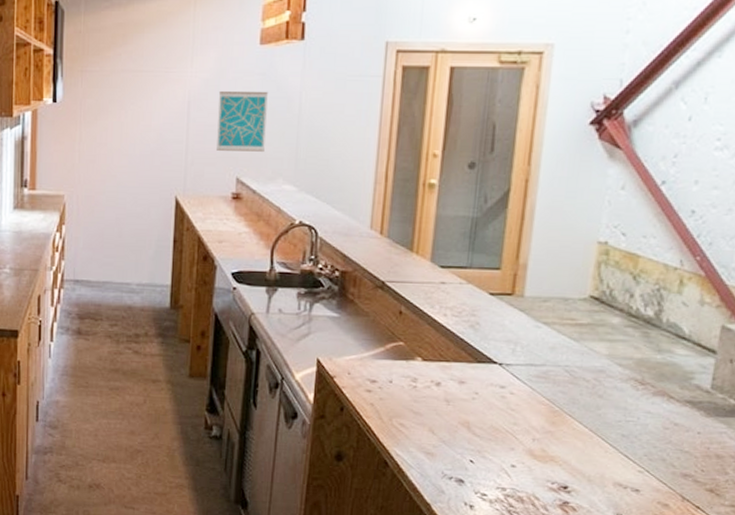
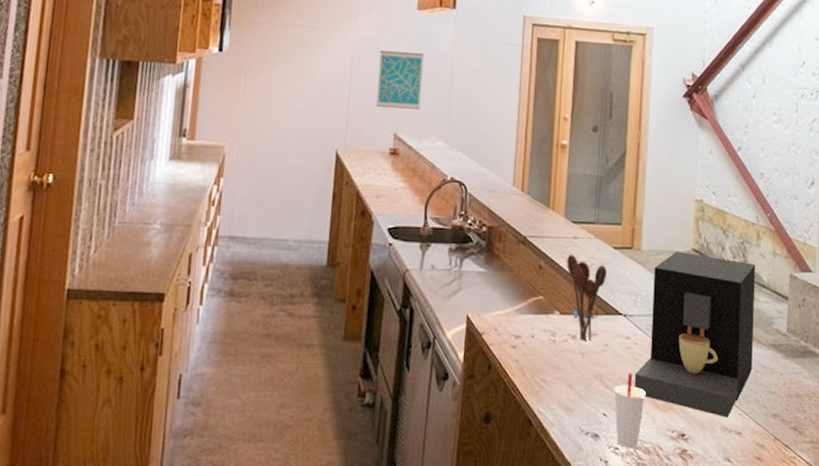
utensil holder: none [432,300,480,390] -> present [567,254,607,343]
cup: none [483,422,522,496] -> present [613,373,646,448]
coffee maker: none [508,299,675,474] -> present [634,252,756,418]

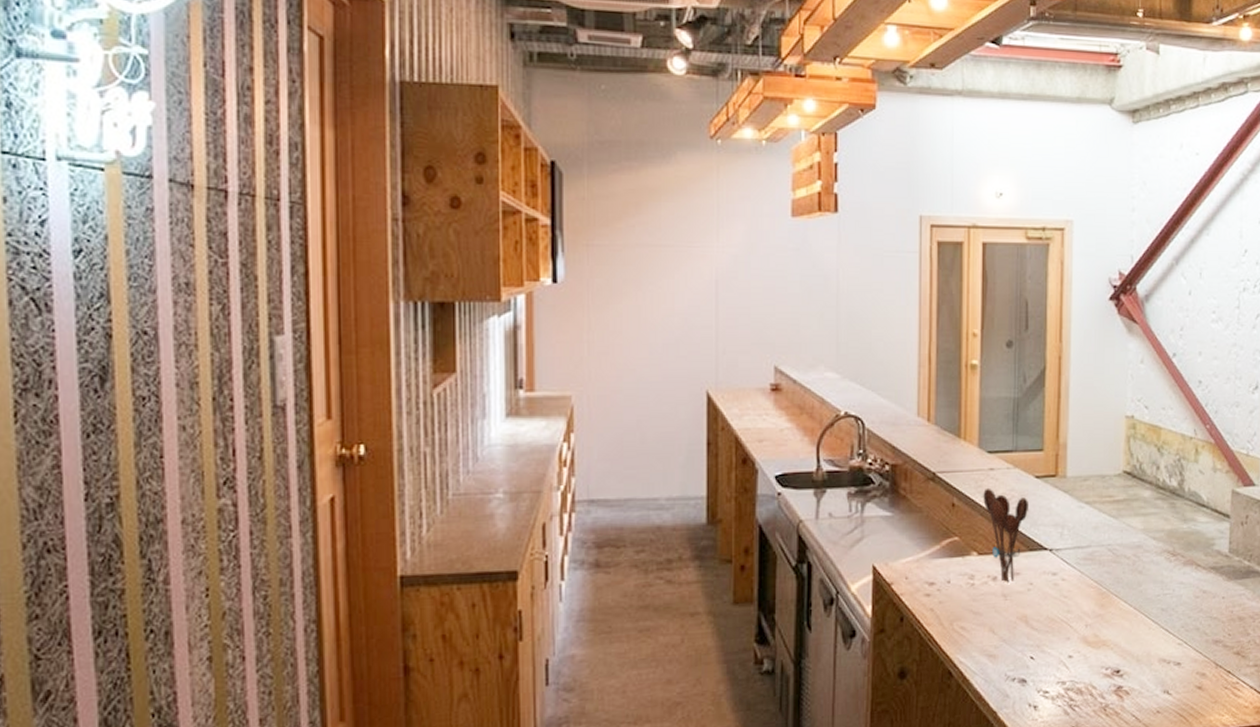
wall art: present [376,50,424,110] -> none [749,268,803,336]
cup: present [613,373,646,448] -> none [1040,611,1076,690]
coffee maker: present [634,252,756,418] -> none [1063,475,1195,649]

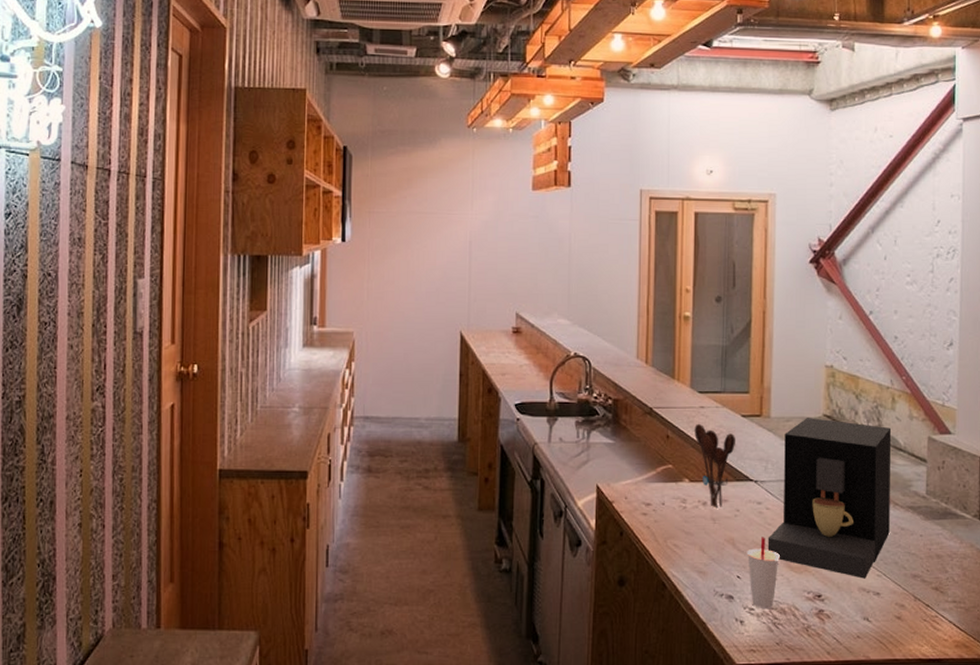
cup: none [1040,611,1076,690] -> present [746,537,780,608]
coffee maker: none [1063,475,1195,649] -> present [767,418,892,579]

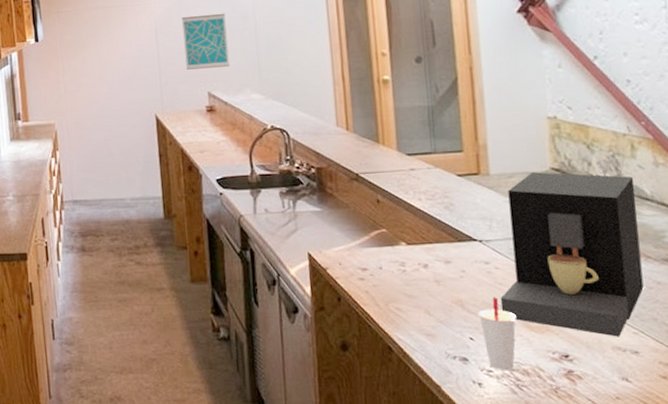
wall art: none [496,231,541,288] -> present [181,13,230,70]
utensil holder: present [694,423,735,509] -> none [406,185,453,270]

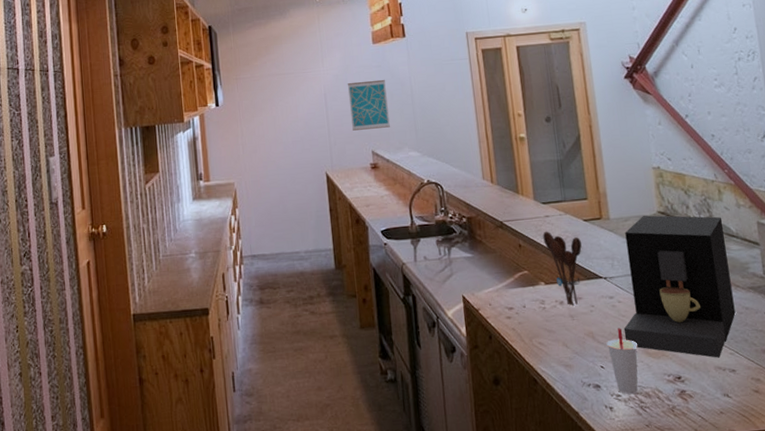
utensil holder: none [406,185,453,270] -> present [543,231,582,306]

